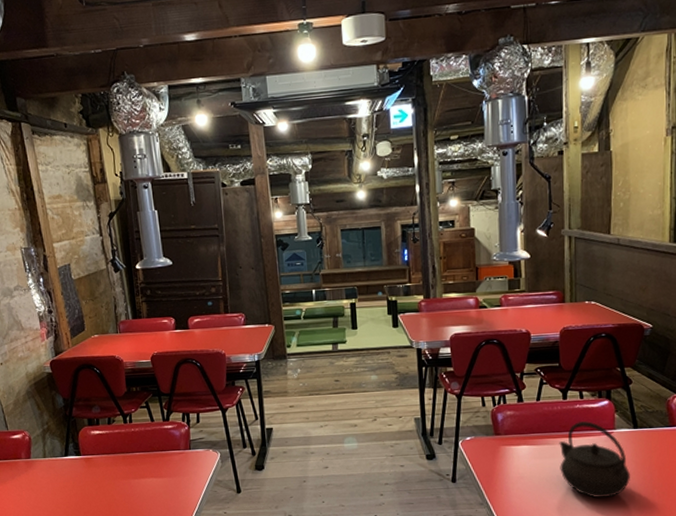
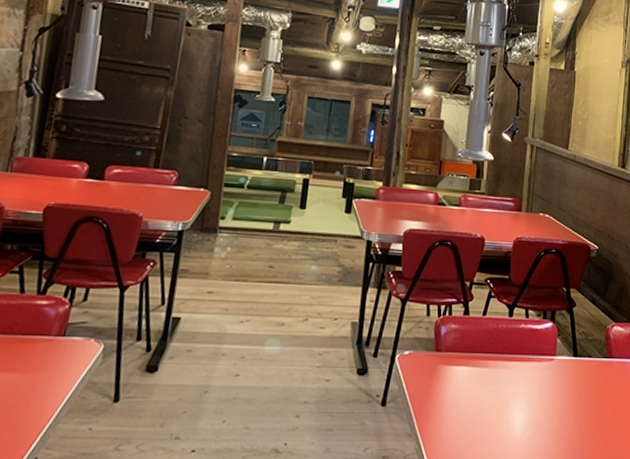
kettle: present [559,421,630,498] -> none [498,344,566,436]

